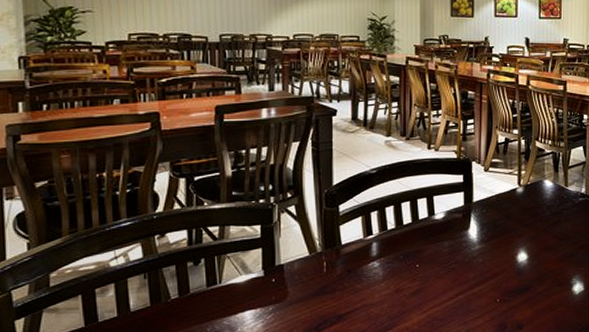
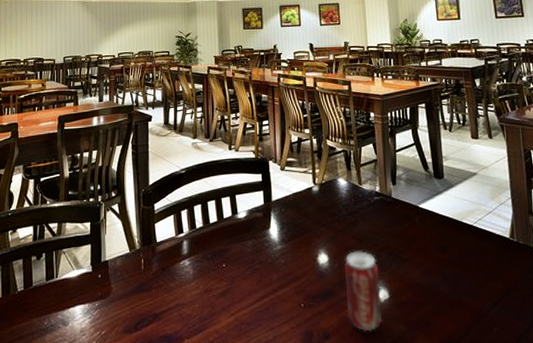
beverage can: none [542,249,577,321] -> present [345,251,383,332]

